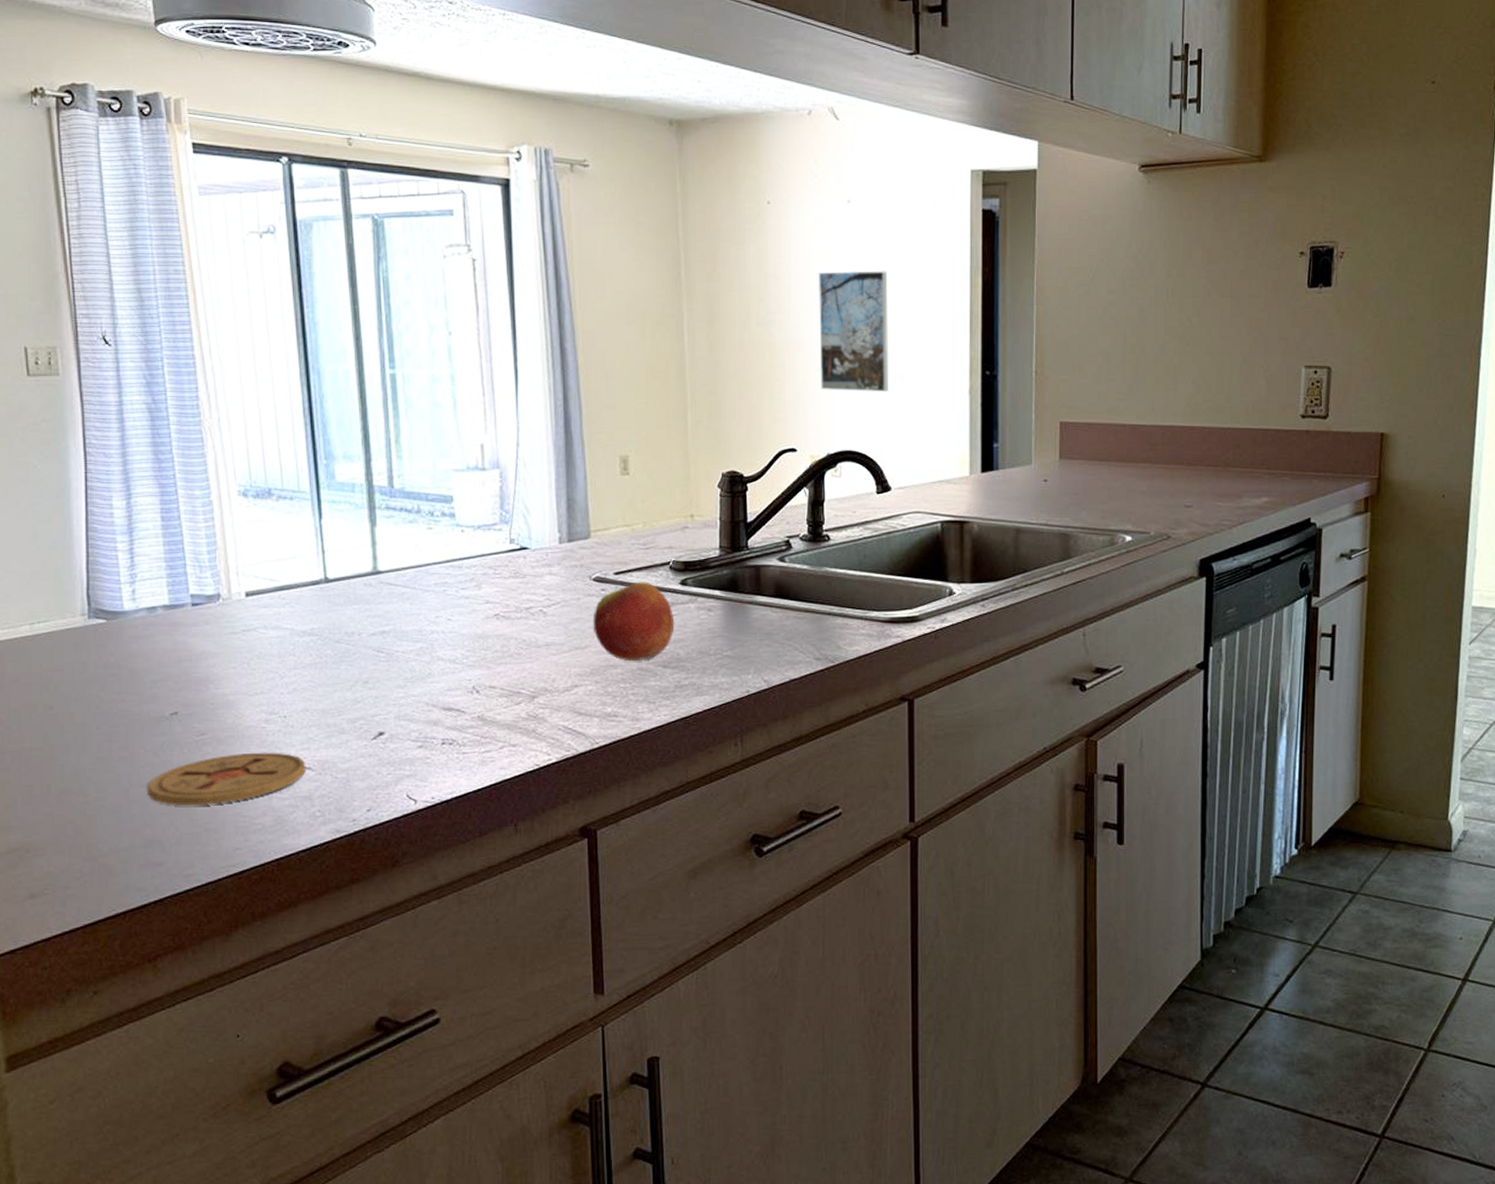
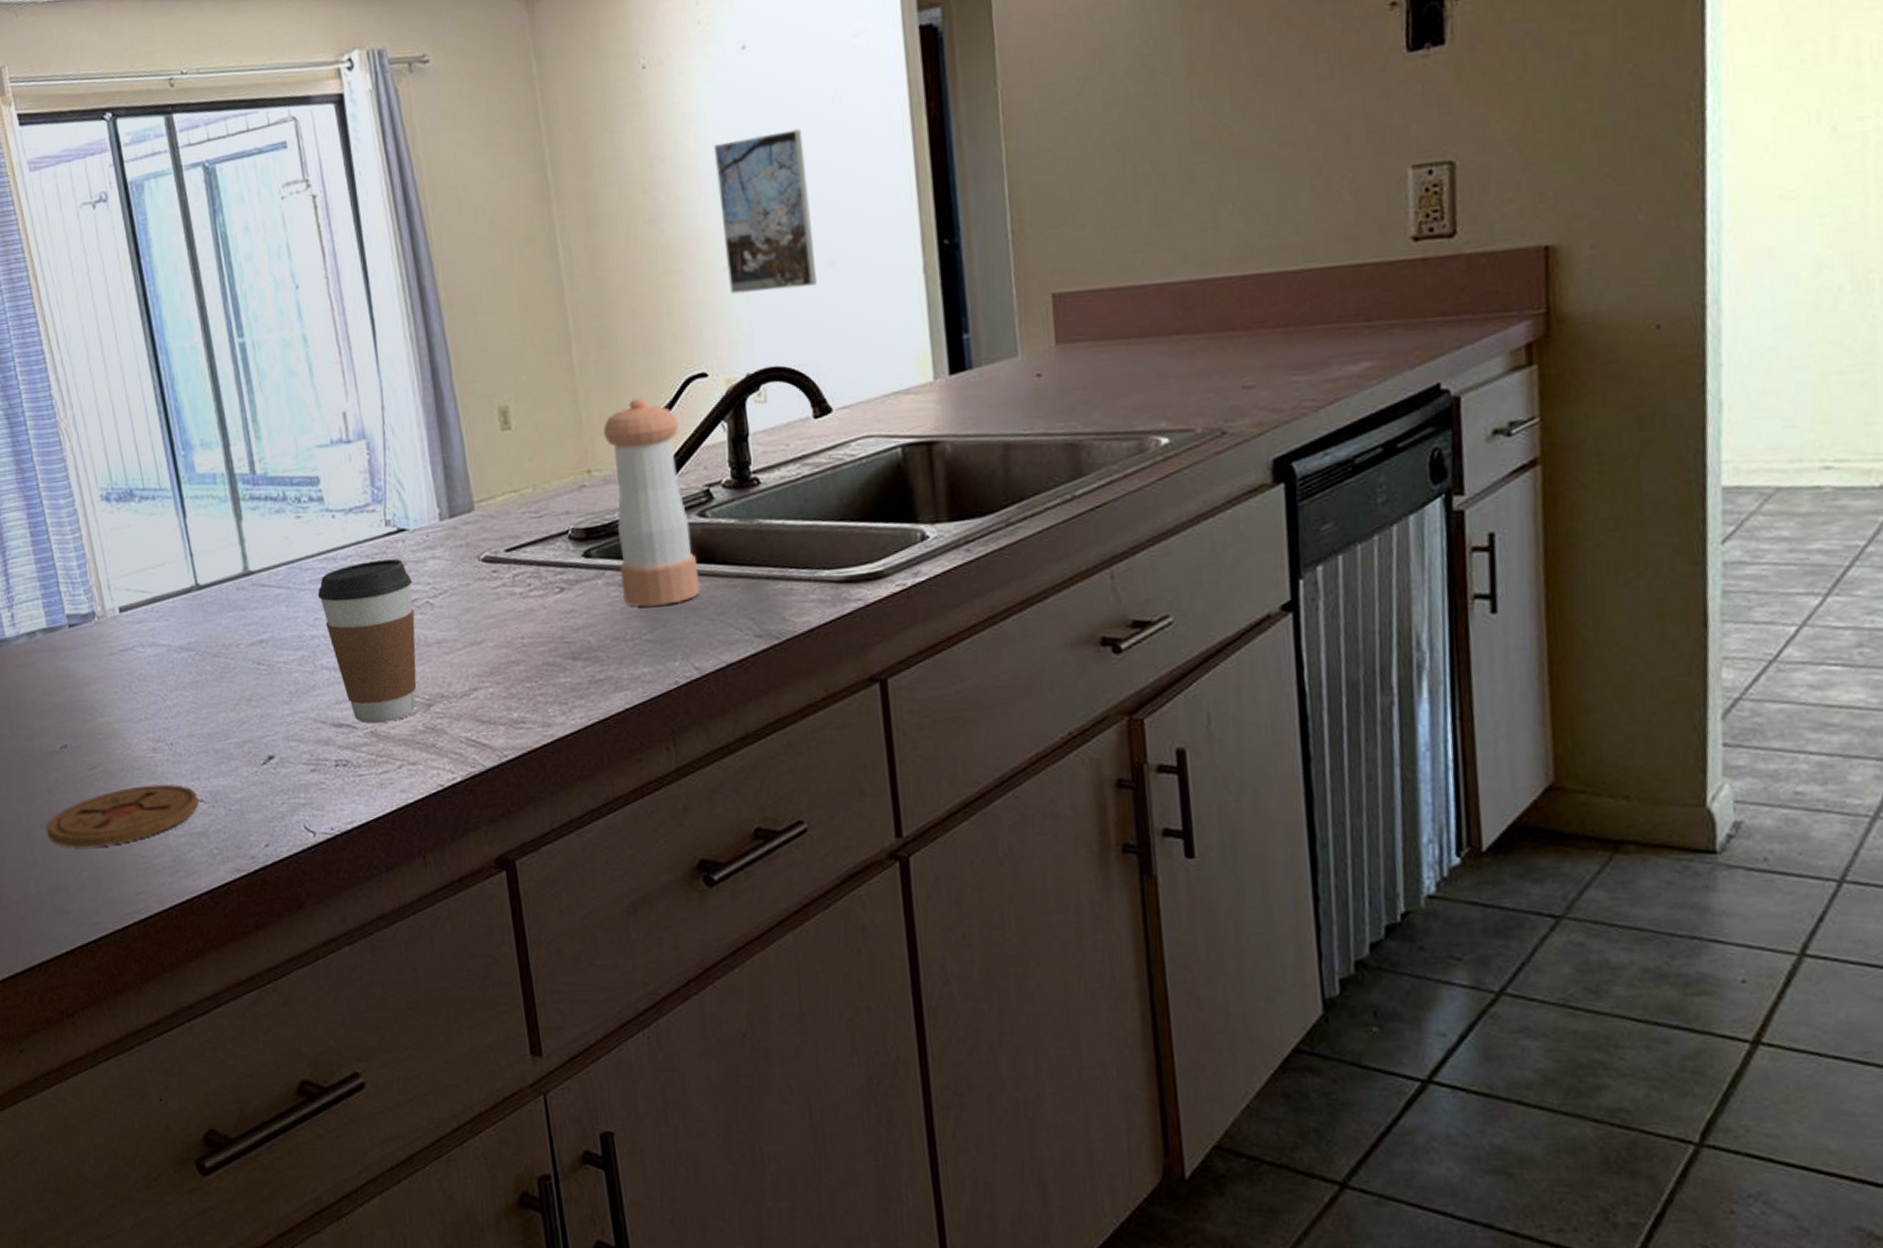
coffee cup: none [440,572,529,709] -> present [317,559,417,724]
apple: present [593,581,675,662] -> none [486,557,582,656]
pepper shaker: none [707,462,775,629] -> present [603,398,701,607]

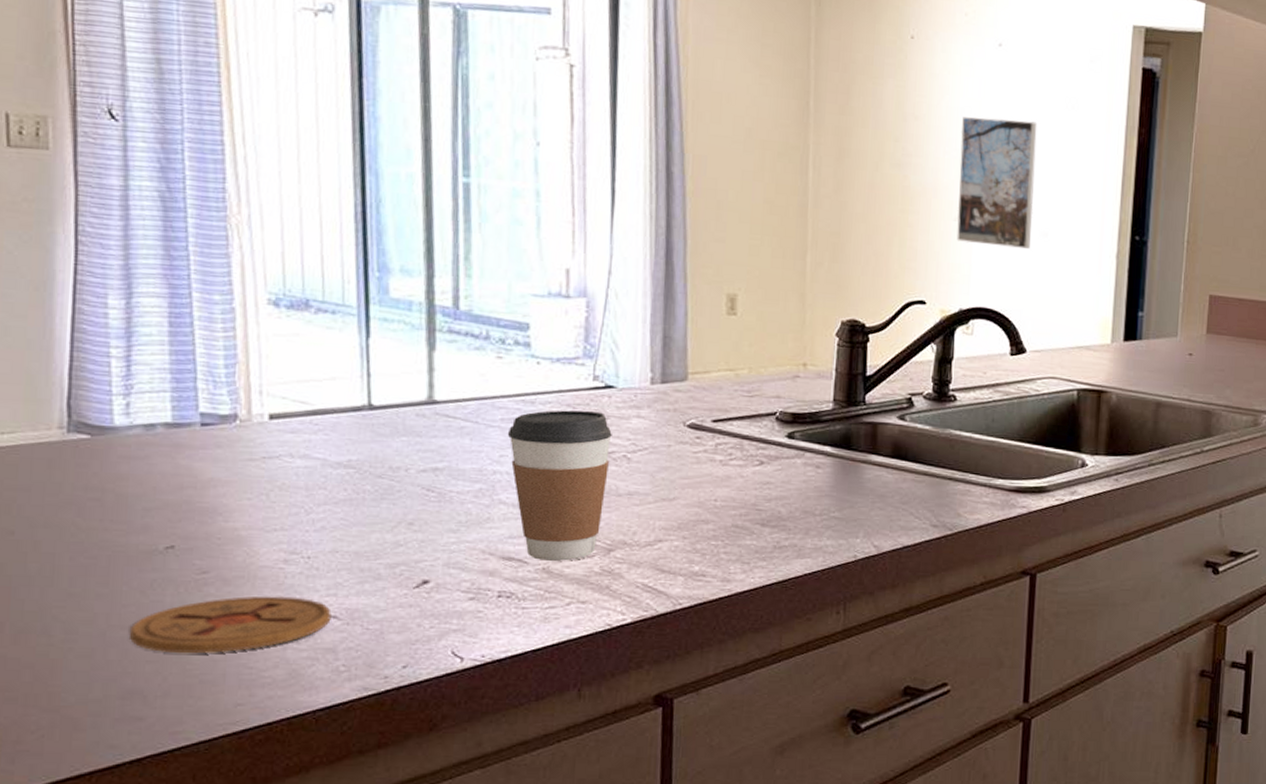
pepper shaker: present [603,398,701,607] -> none [818,310,894,489]

